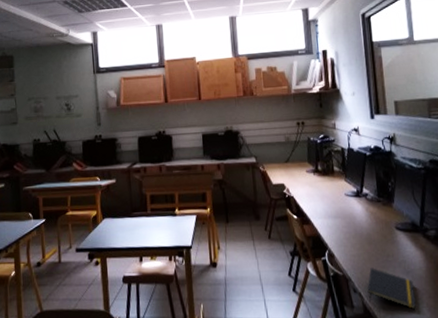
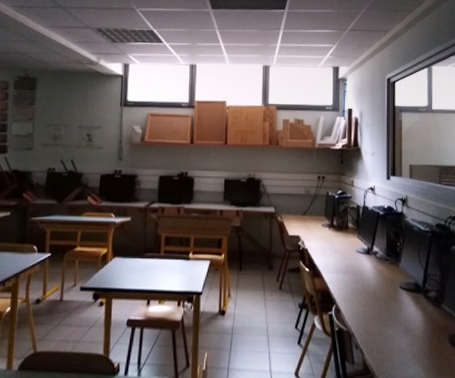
notepad: present [367,268,416,310] -> none [368,325,413,369]

